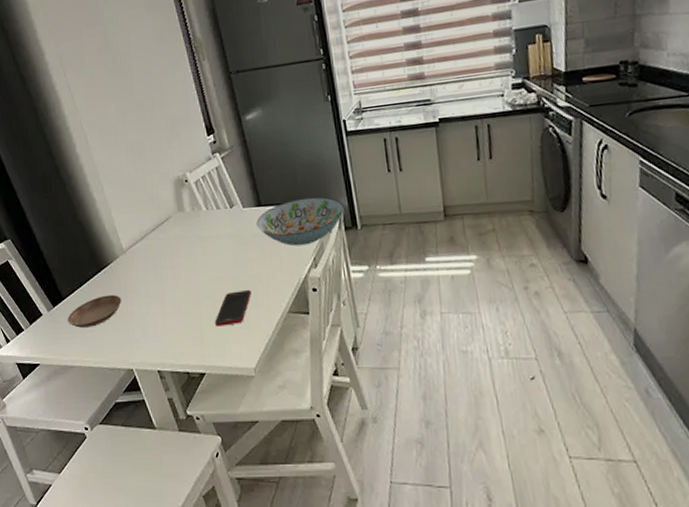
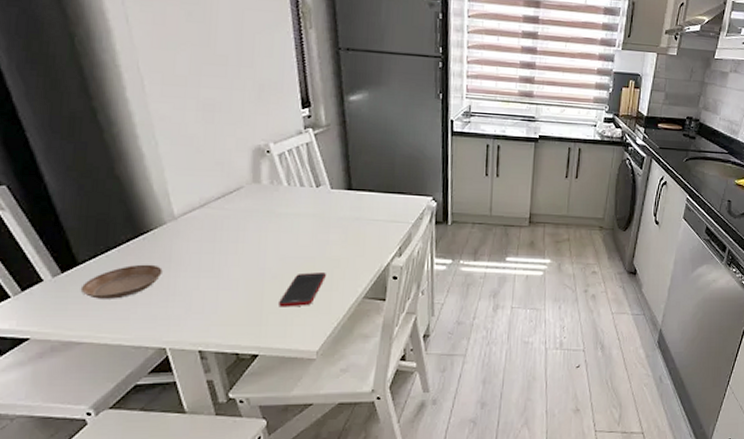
decorative bowl: present [256,196,344,246] -> none [343,188,438,234]

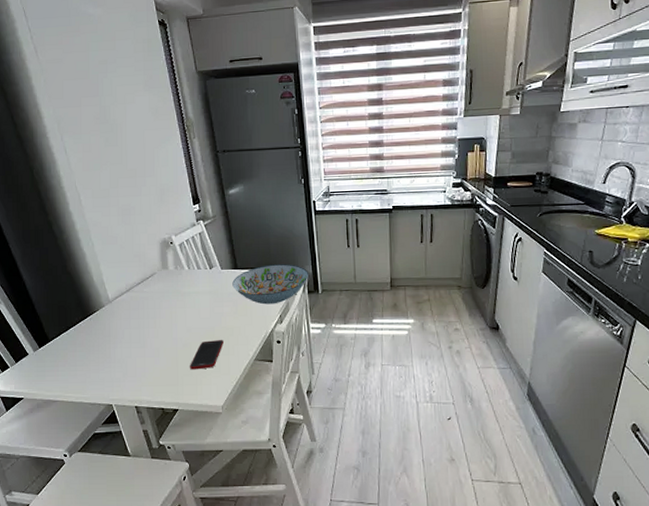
saucer: present [80,264,163,299] -> none [52,339,105,367]
decorative bowl: none [343,188,438,234] -> present [232,264,308,305]

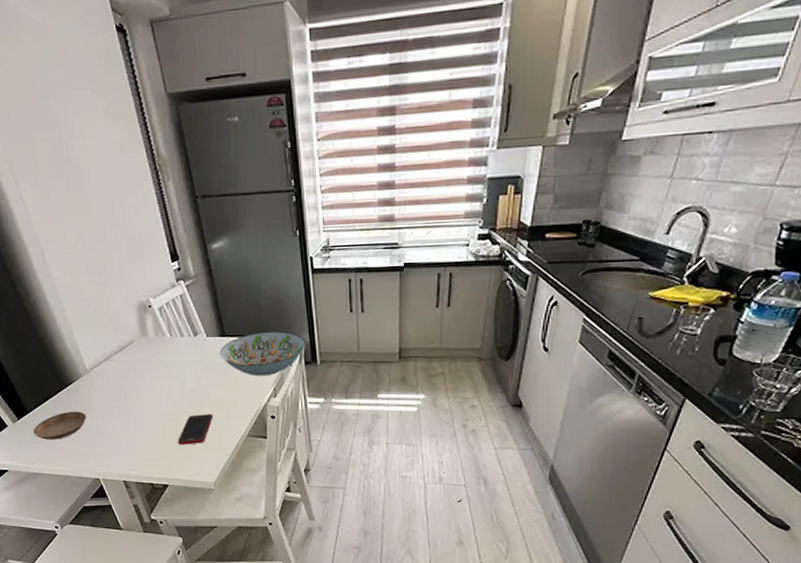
saucer: none [52,339,105,367] -> present [33,411,87,440]

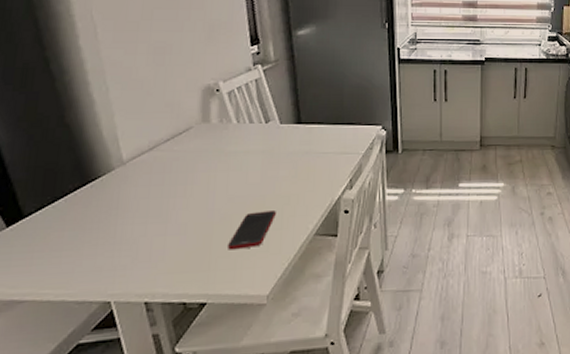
saucer: present [33,411,87,440] -> none [24,212,110,253]
decorative bowl: present [220,331,305,377] -> none [293,118,387,167]

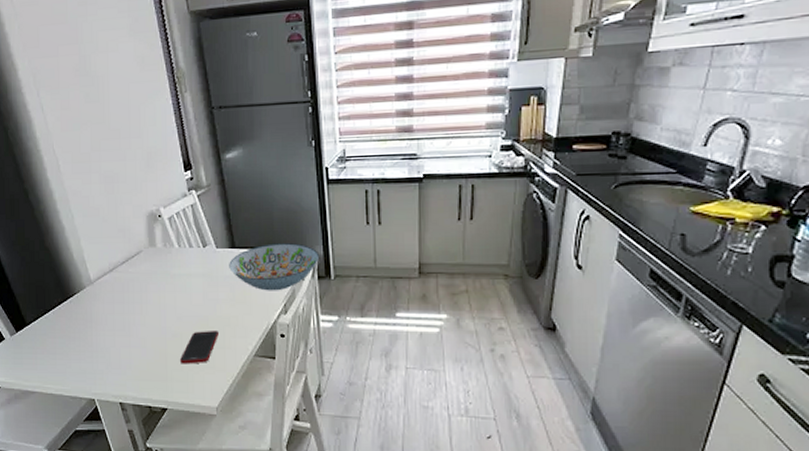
decorative bowl: none [293,118,387,167] -> present [229,243,319,291]

